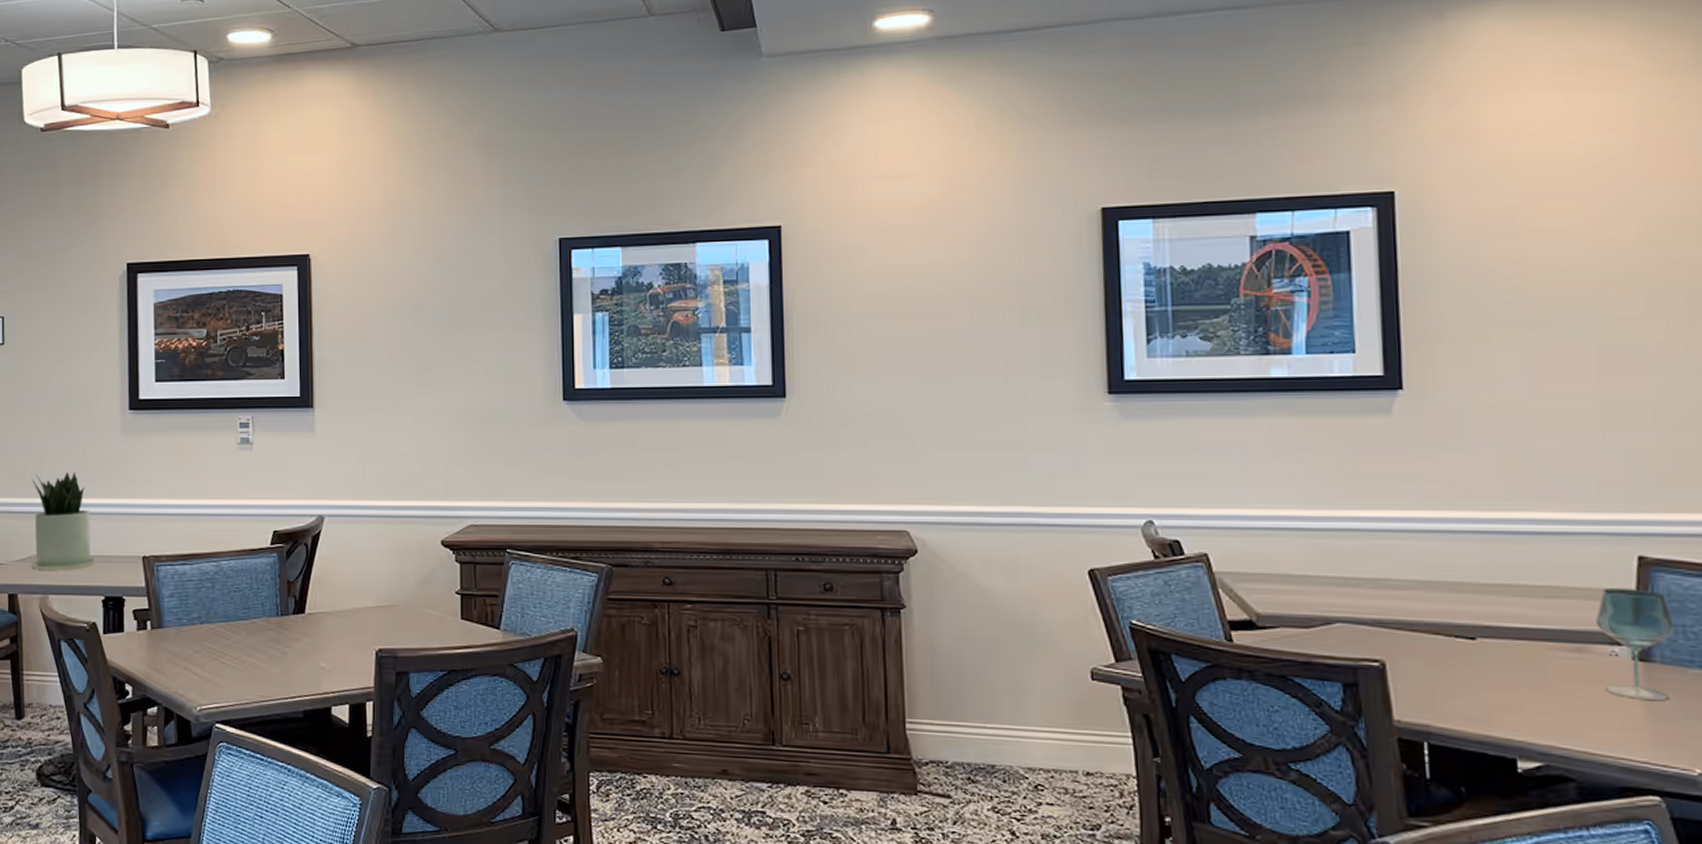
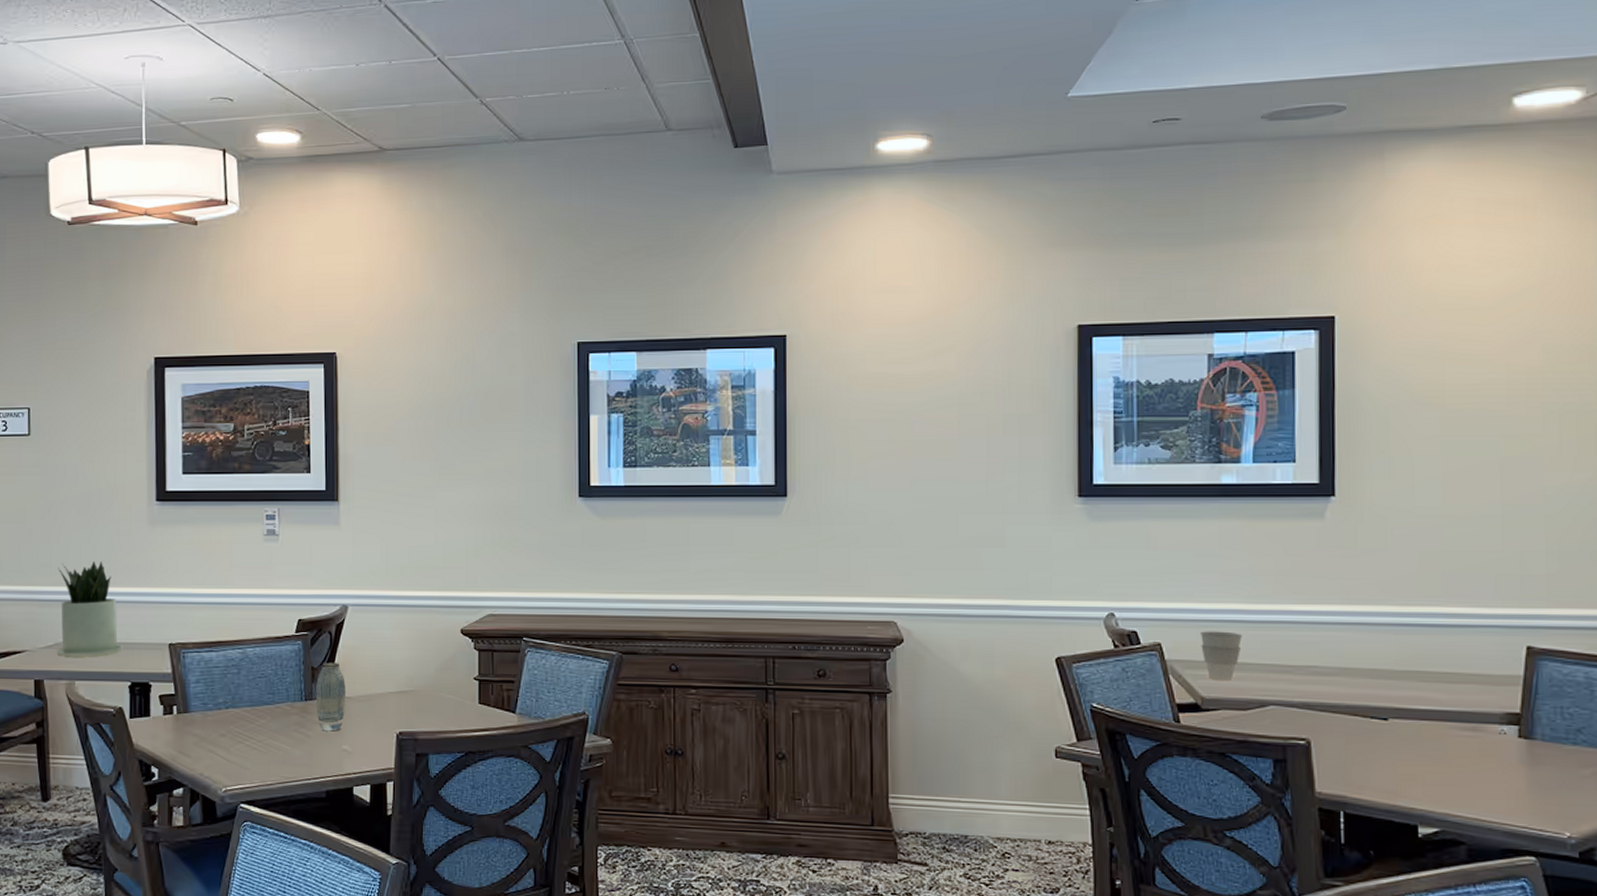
vase: none [291,576,324,648] -> present [315,663,347,732]
cup: none [1253,540,1301,596] -> present [1201,631,1242,682]
wine glass: present [1596,588,1675,702] -> none [1489,675,1554,774]

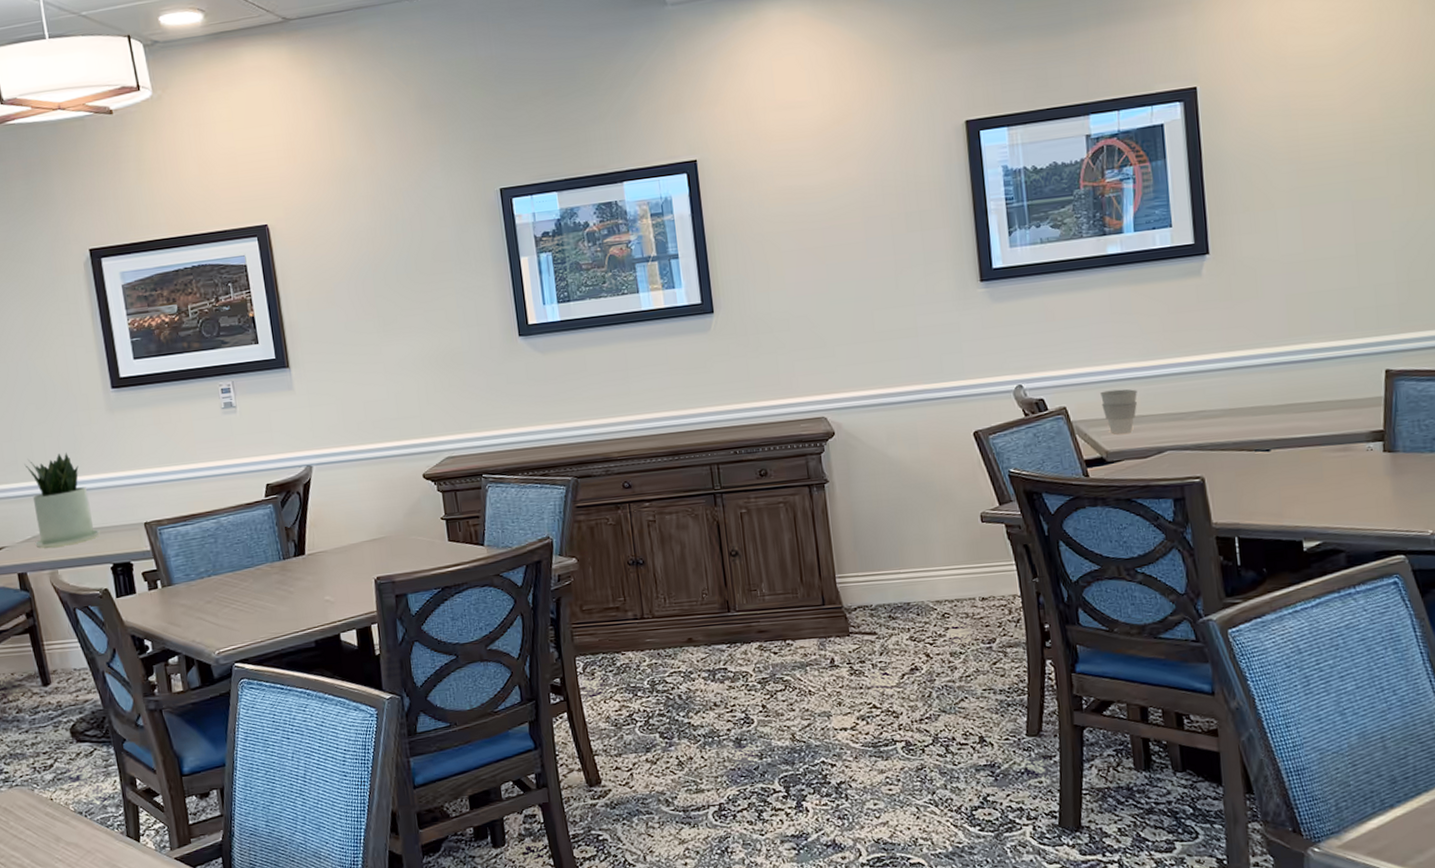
vase: present [315,663,347,732] -> none [291,520,323,586]

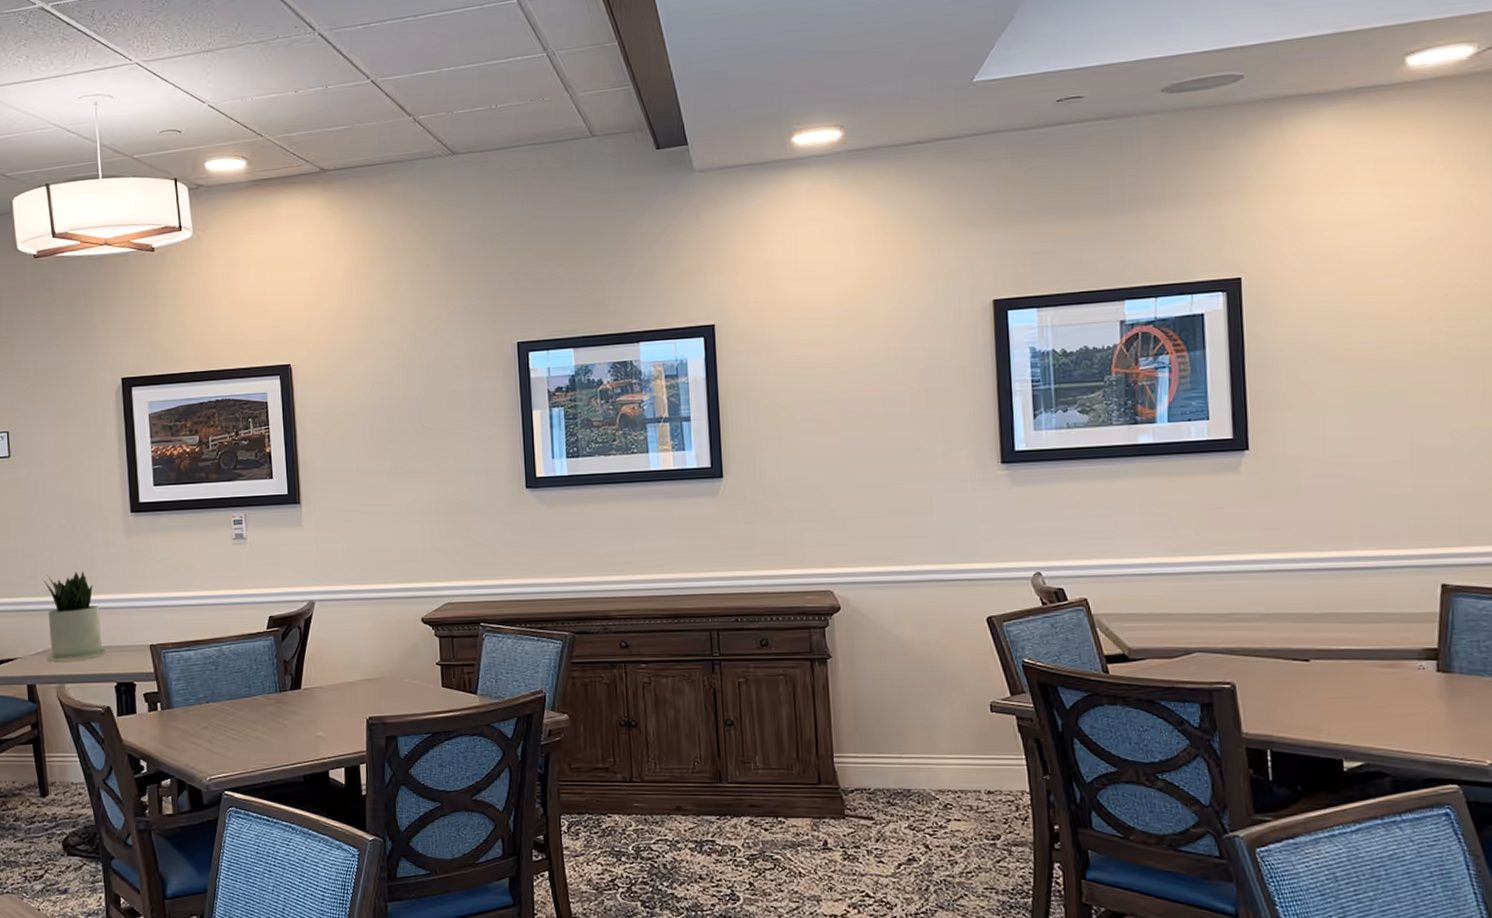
cup: present [1100,389,1137,435] -> none [1125,584,1165,632]

